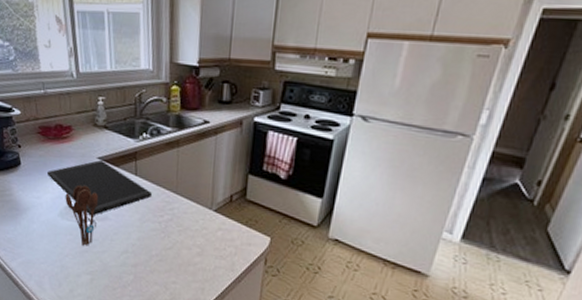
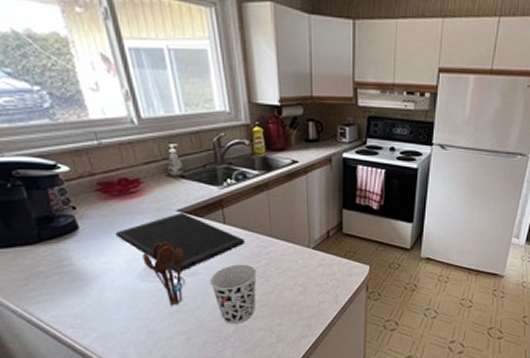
cup: none [117,215,160,274] -> present [209,264,257,324]

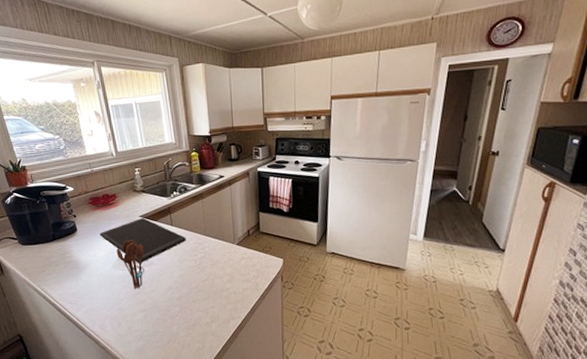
cup: present [209,264,257,324] -> none [161,257,195,305]

